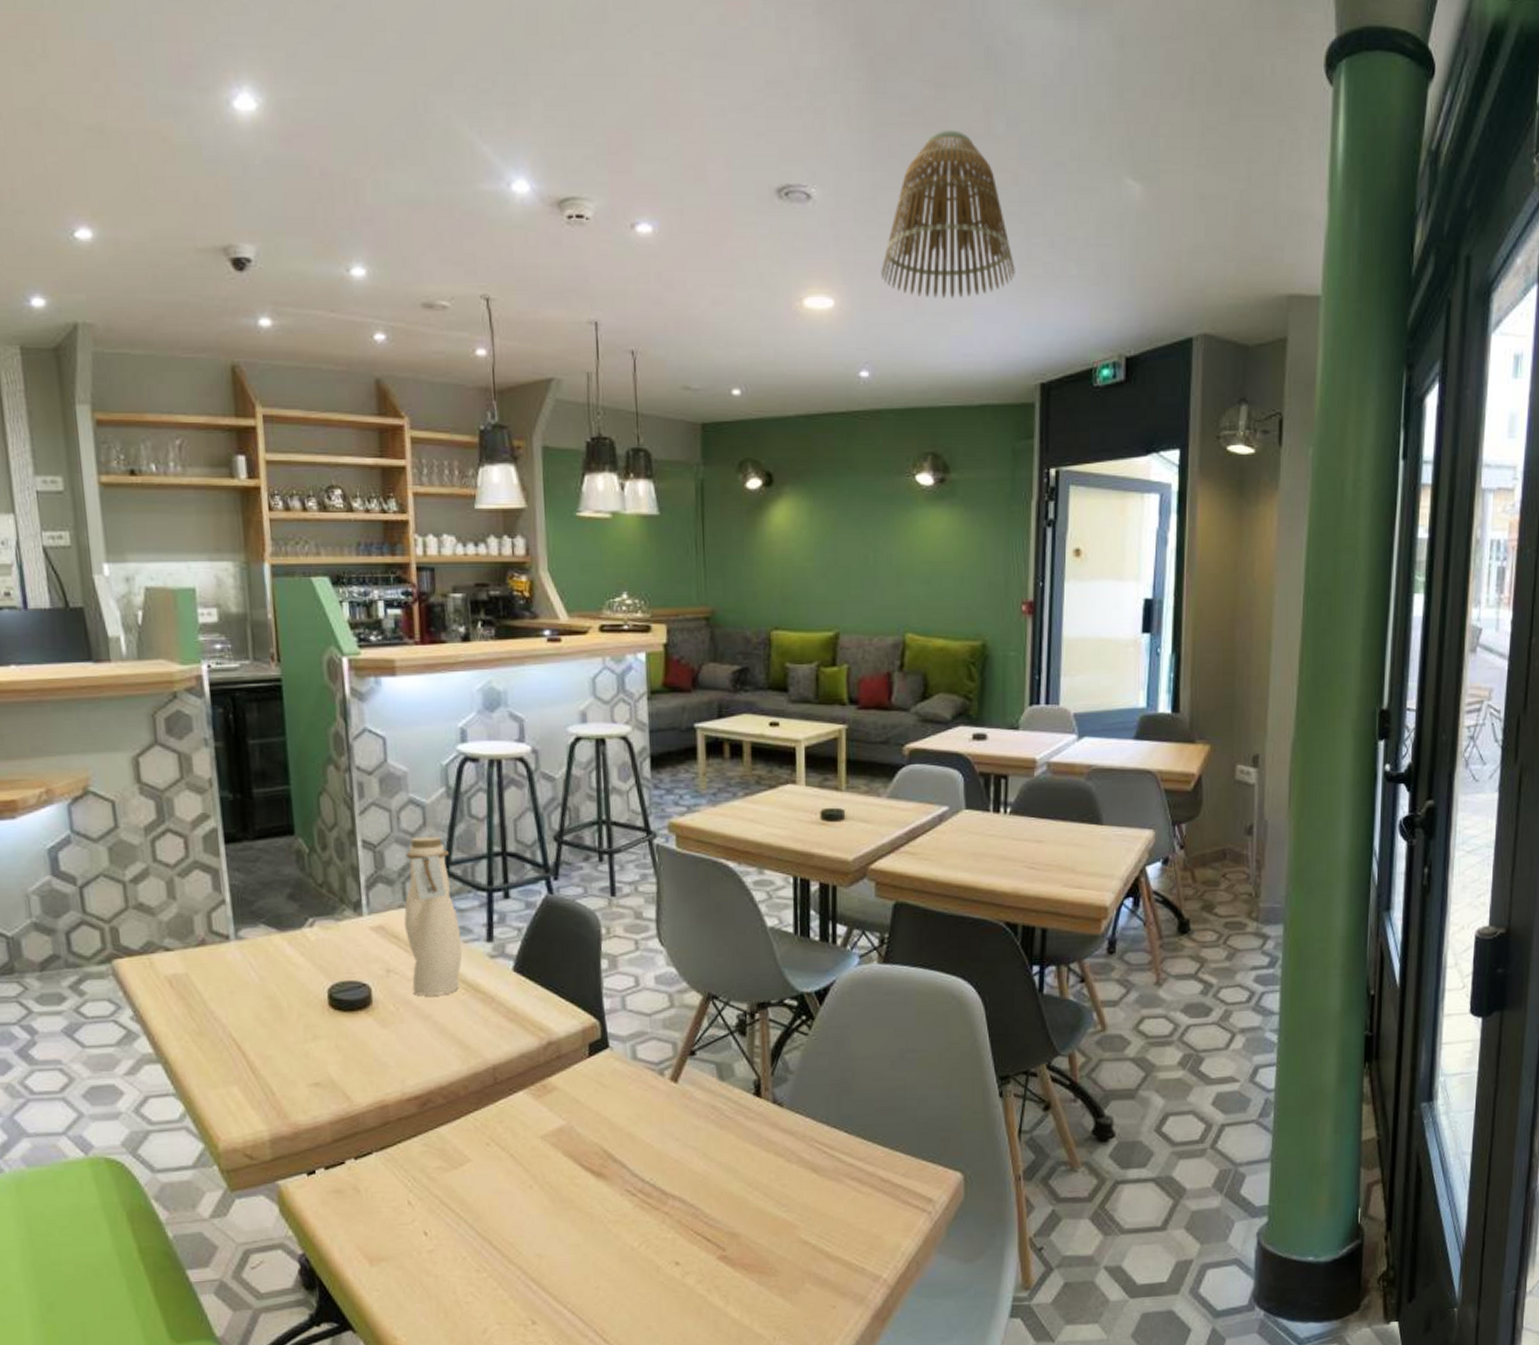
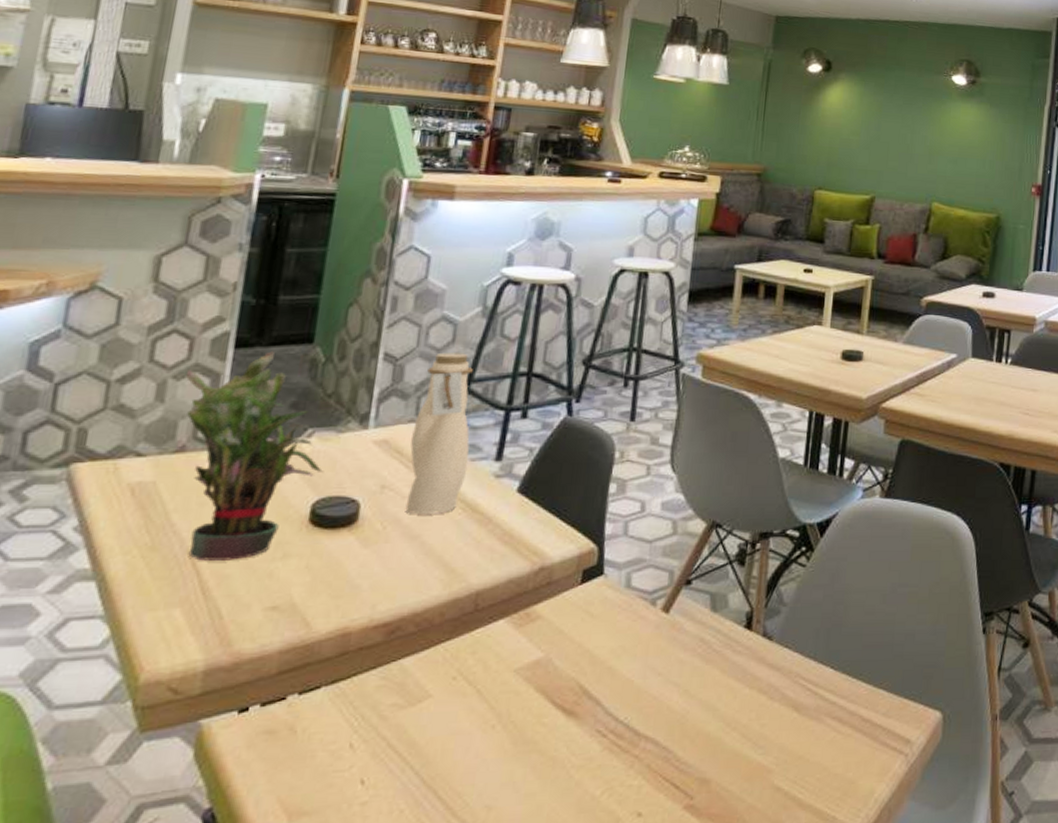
potted plant: none [189,845,332,1044] -> present [186,351,324,561]

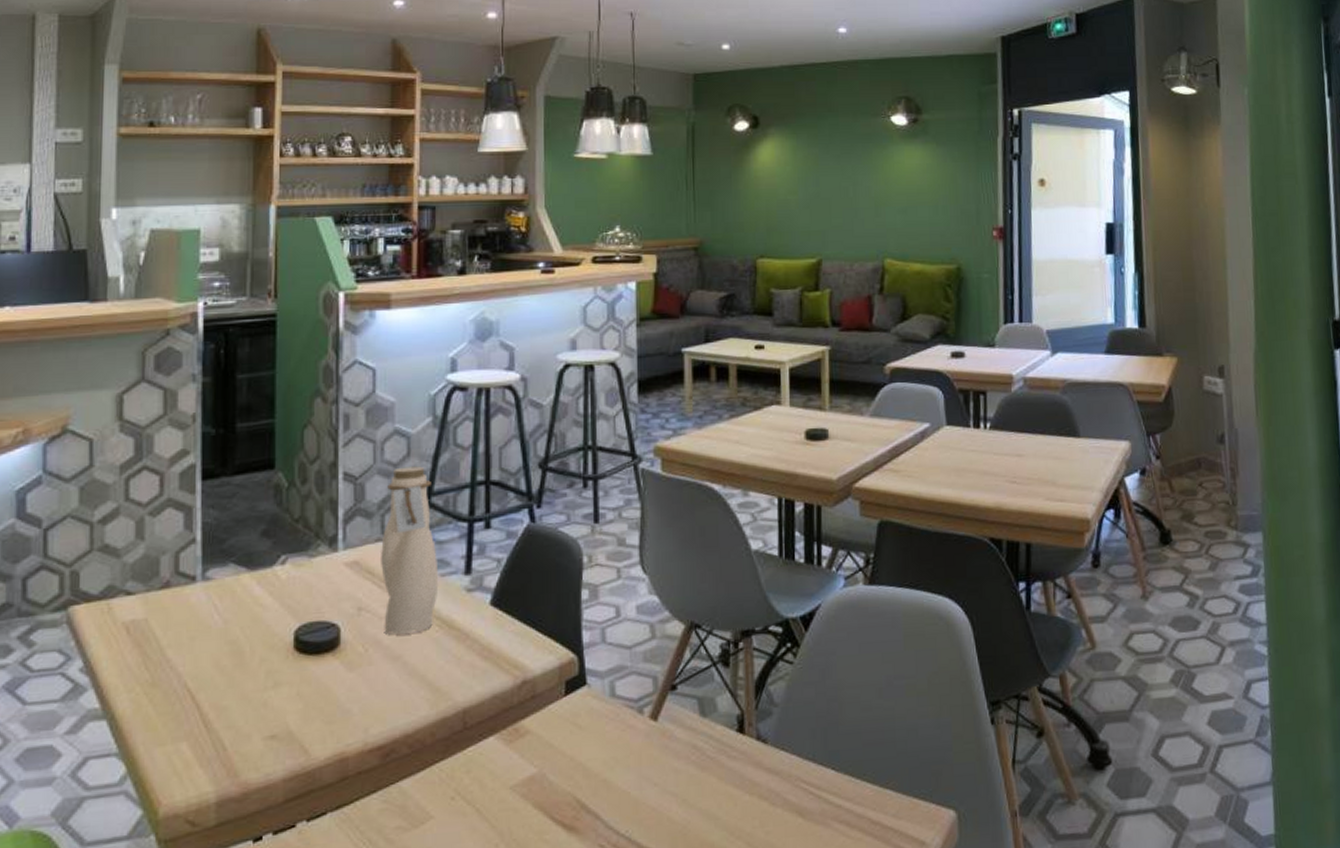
potted plant: present [186,351,324,561] -> none [161,480,302,694]

